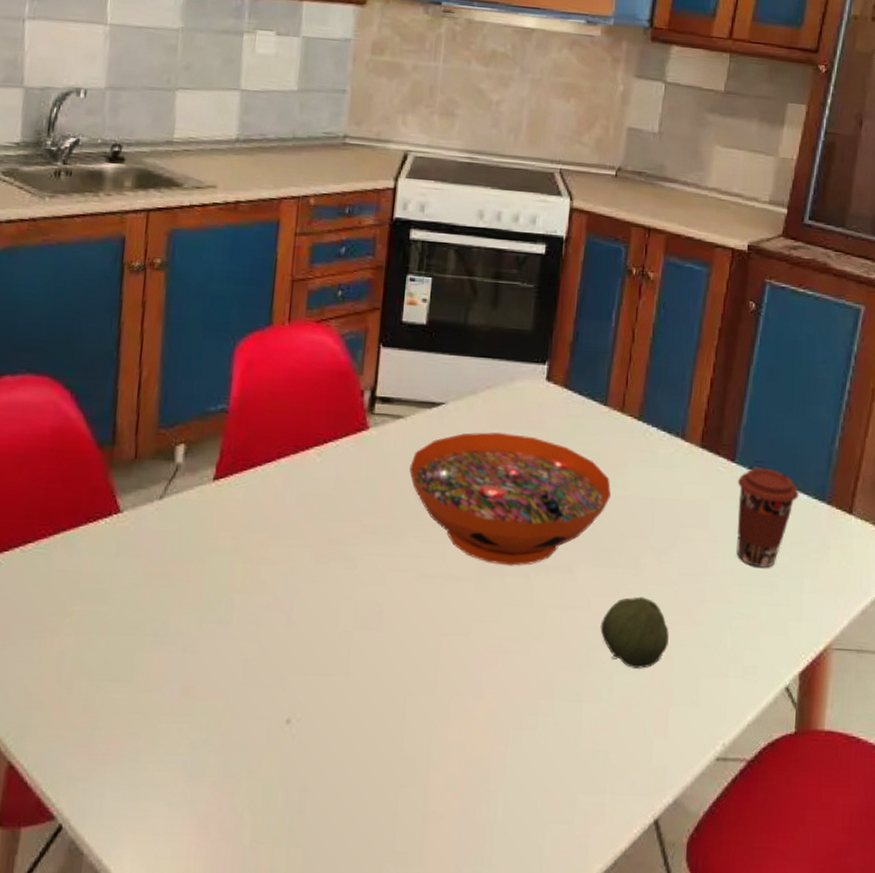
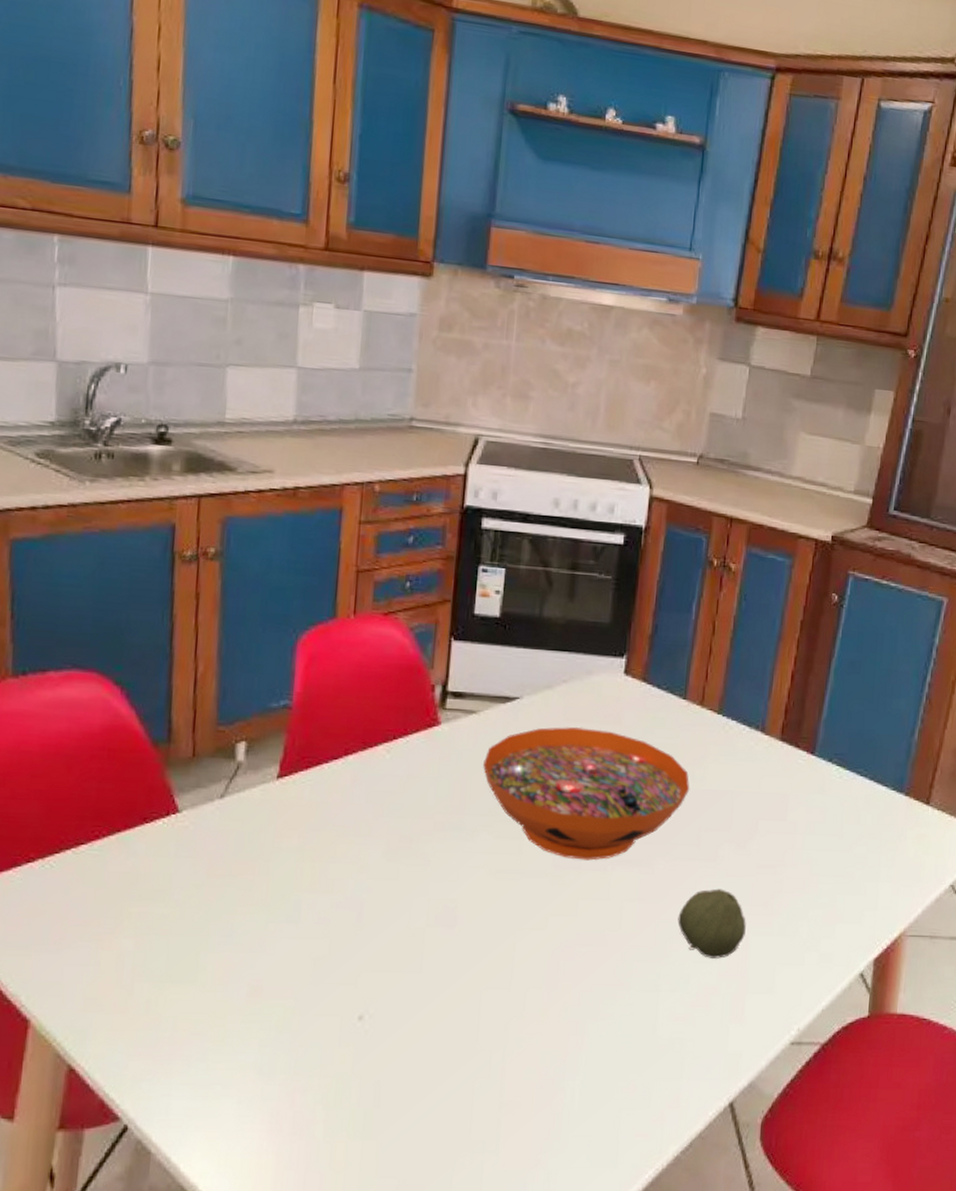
coffee cup: present [737,467,799,568] -> none [814,760,878,858]

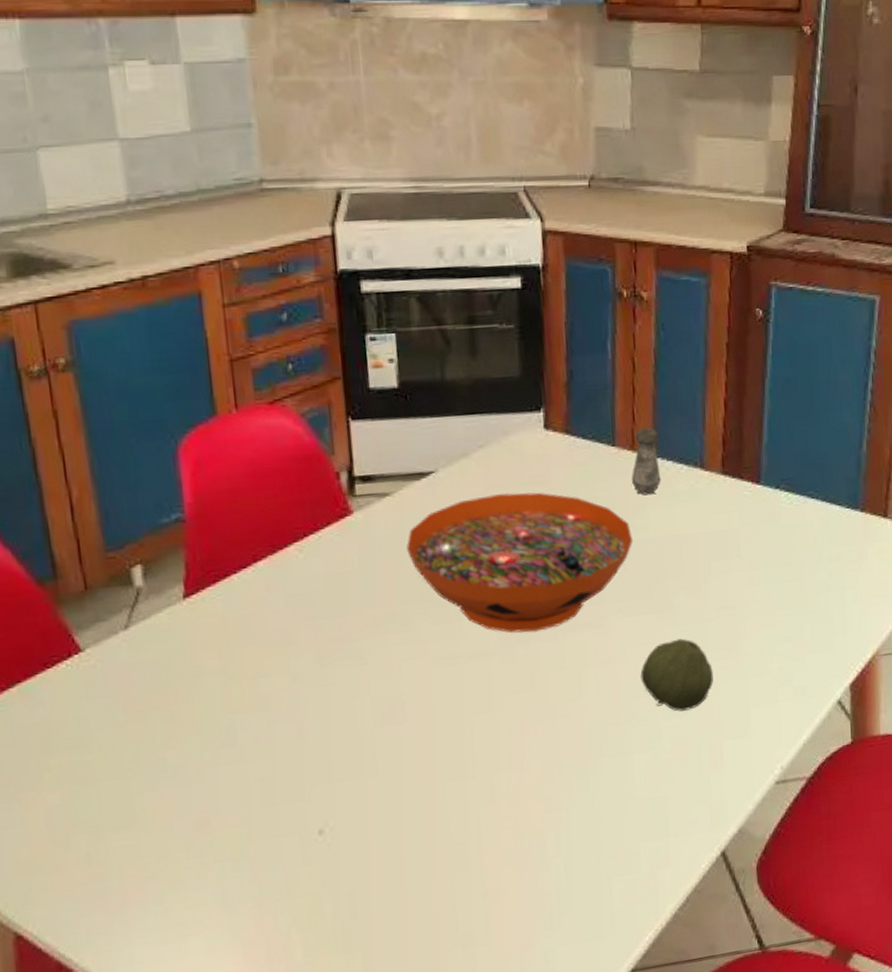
salt shaker: none [697,687,727,749] -> present [632,428,661,496]

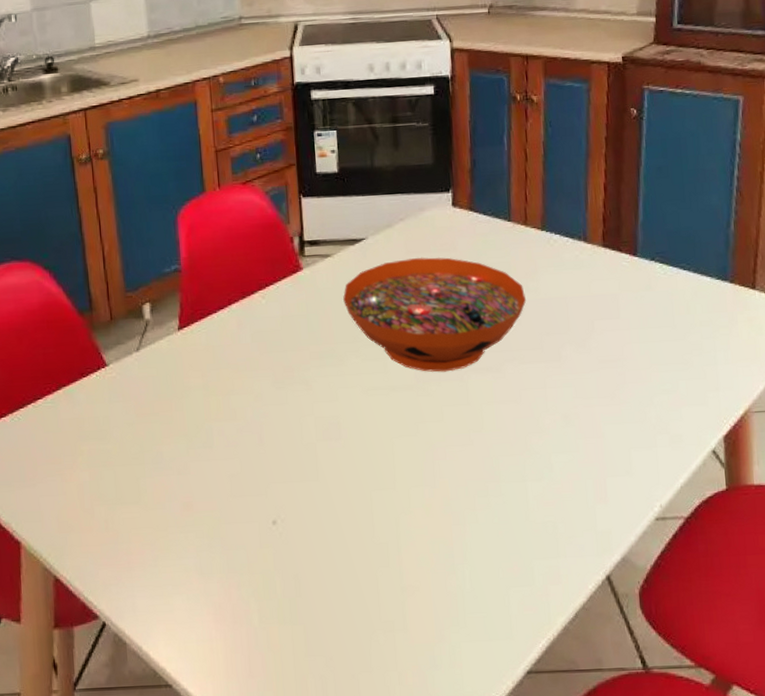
salt shaker: present [632,428,661,496] -> none [525,207,550,263]
fruit: present [640,638,714,712] -> none [533,385,598,448]

